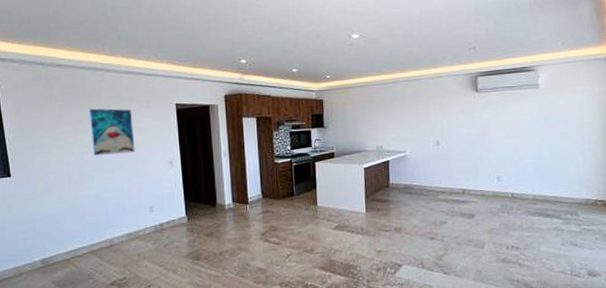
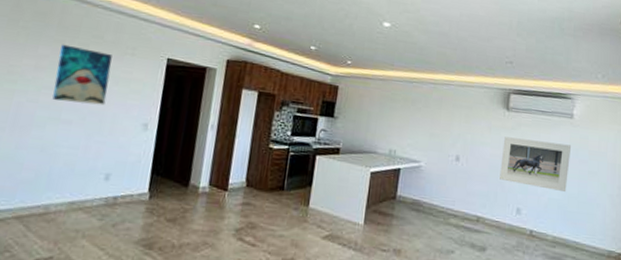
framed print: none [476,112,541,156] -> present [500,137,572,192]

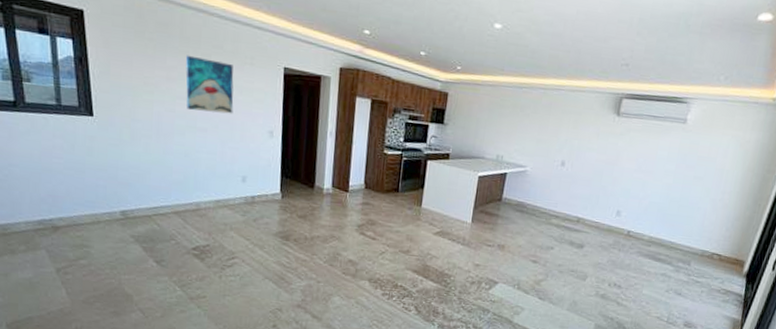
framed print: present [500,137,572,192] -> none [603,142,680,196]

